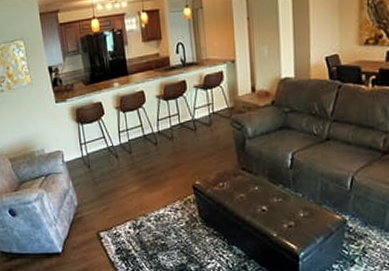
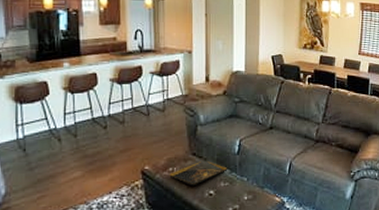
decorative tray: none [220,176,281,202] -> present [169,161,228,187]

